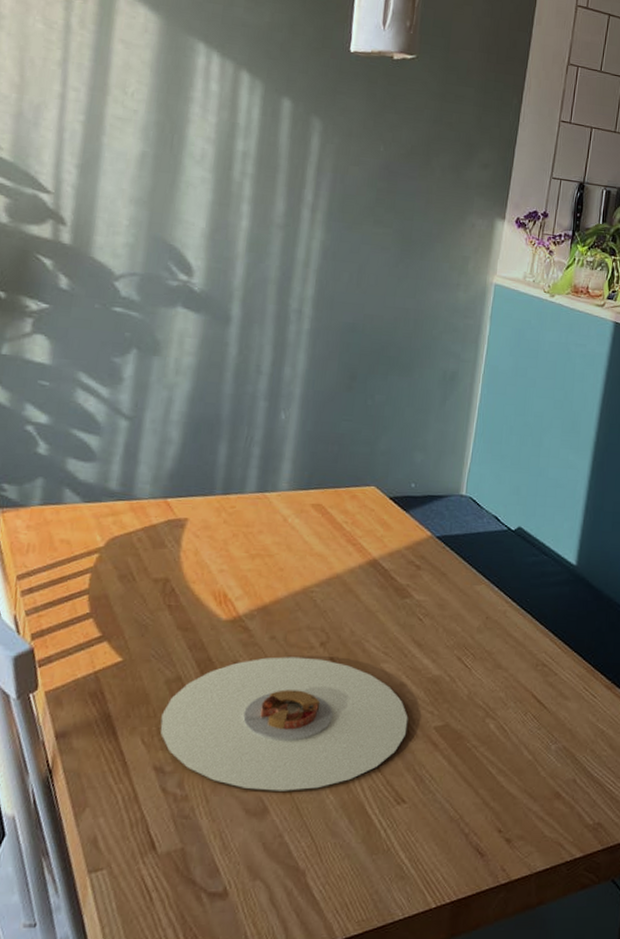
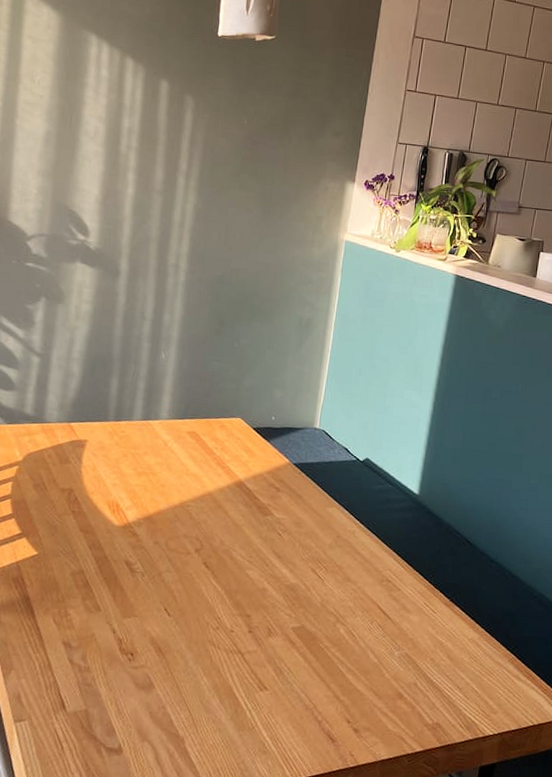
plate: present [160,656,408,791] -> none [67,559,270,671]

